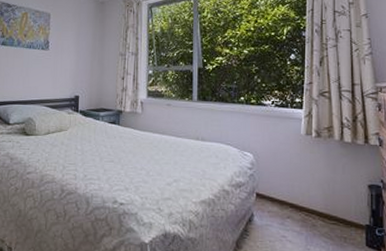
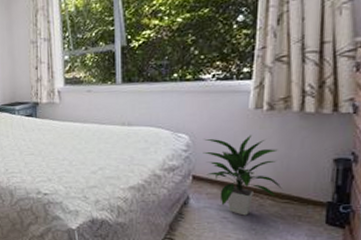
indoor plant: none [265,158,330,235] -> present [203,135,282,216]

